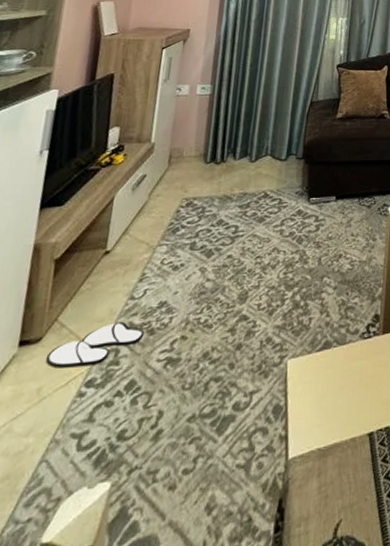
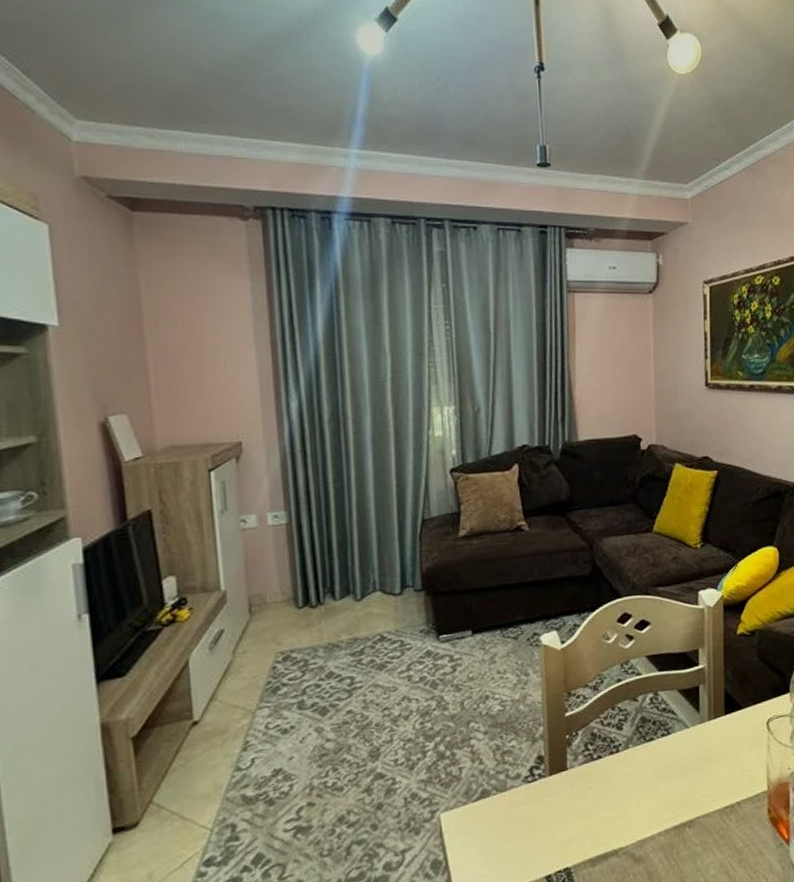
slippers: present [45,321,145,369] -> none [149,795,263,852]

